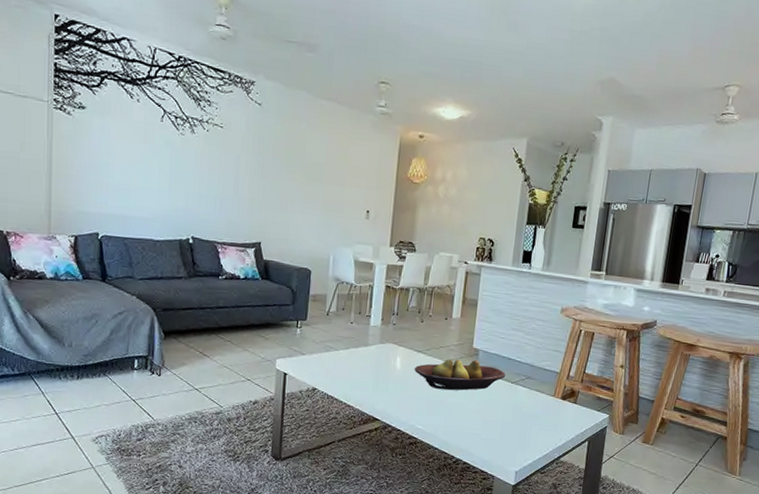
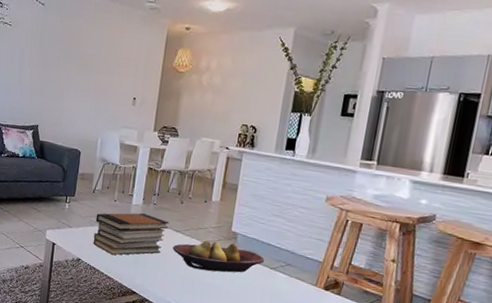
book stack: none [329,334,410,382] -> present [93,213,170,255]

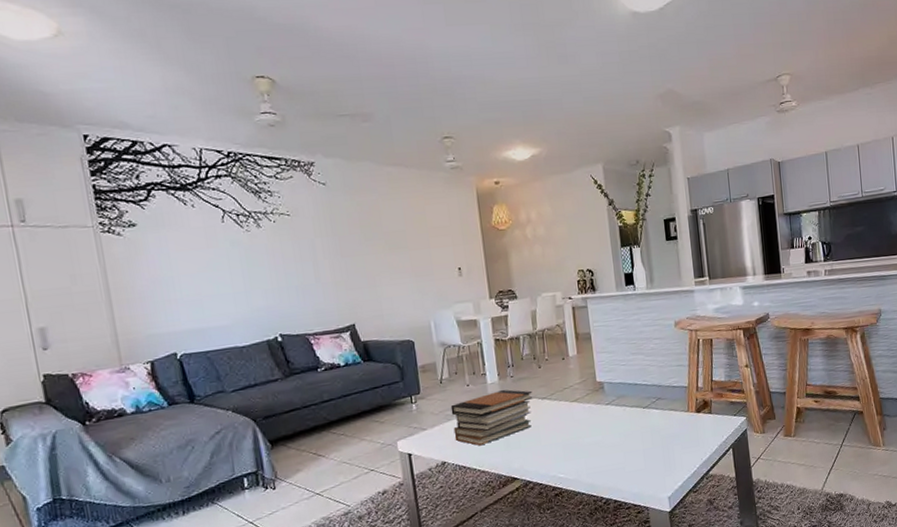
fruit bowl: present [172,240,265,273] -> none [542,393,636,433]

